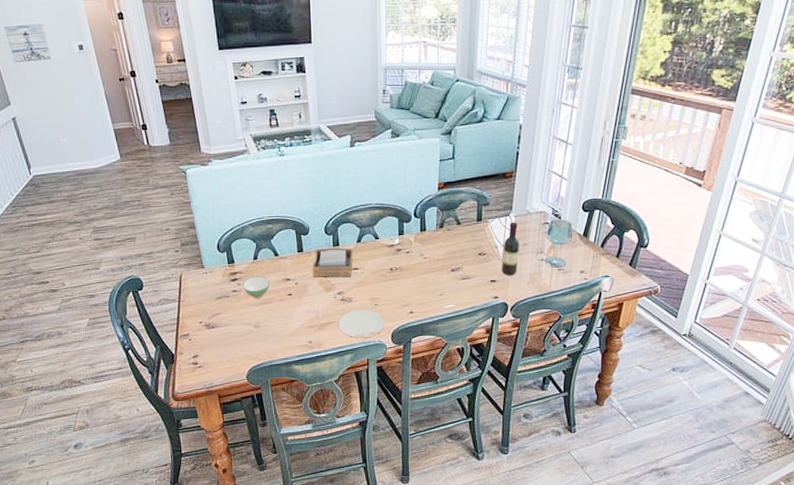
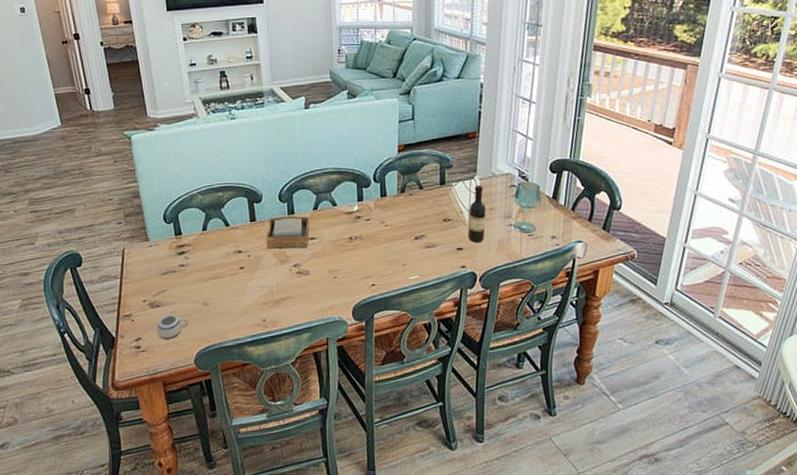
mug: none [212,335,241,357] -> present [156,314,189,339]
bowl: present [242,276,270,299] -> none [190,248,221,273]
plate: present [338,309,385,338] -> none [295,282,345,315]

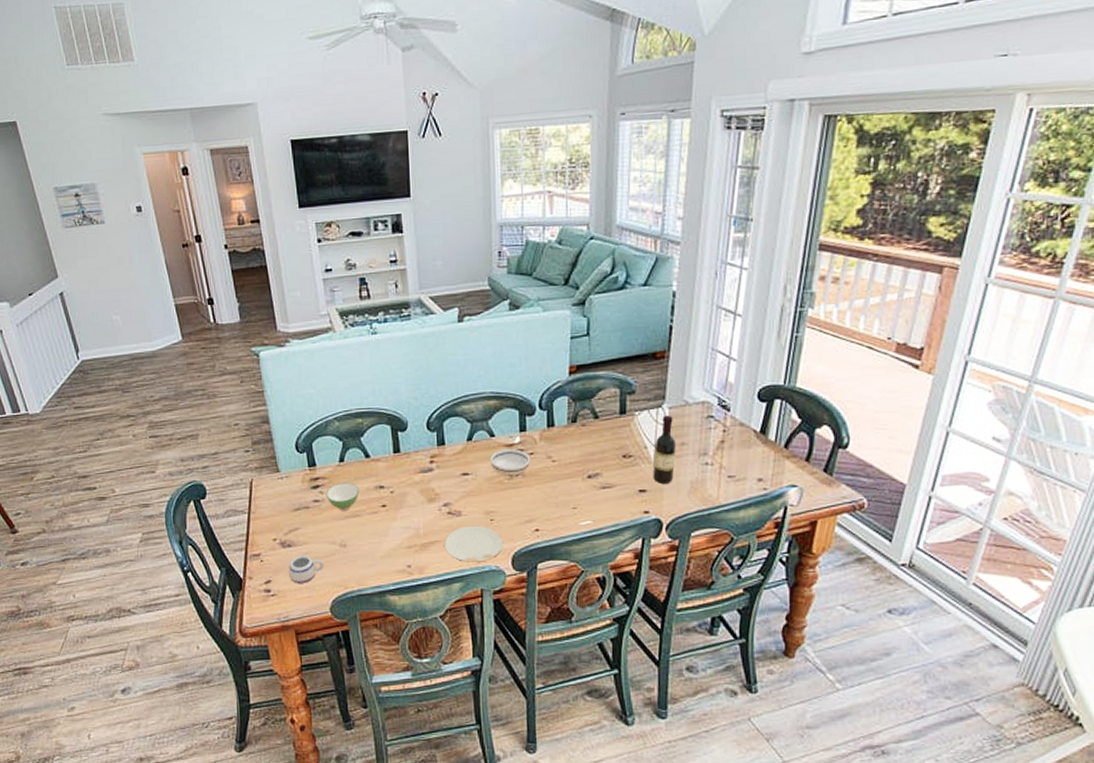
bowl: none [190,248,221,273] -> present [326,483,360,511]
napkin holder: present [266,216,310,249] -> none [412,447,463,485]
plate: none [295,282,345,315] -> present [444,525,503,562]
bowl: none [333,216,367,240] -> present [490,449,531,476]
wine glass: present [513,181,542,233] -> none [710,411,747,474]

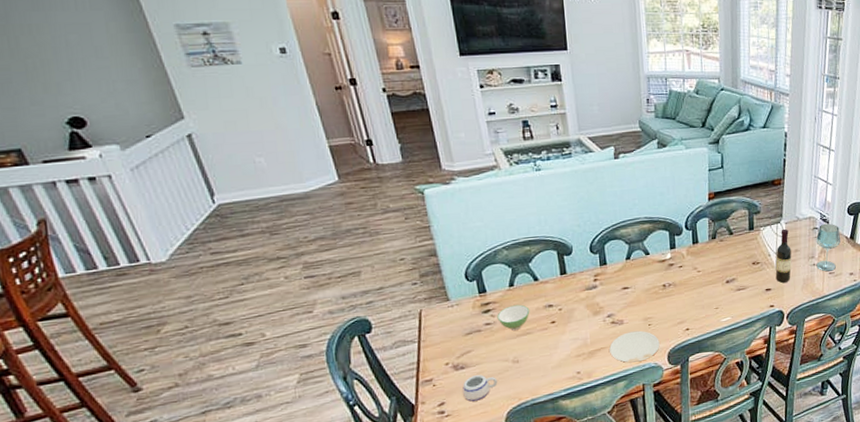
bowl: present [490,449,531,476] -> none [646,264,680,287]
wine glass: none [710,411,747,474] -> present [815,223,841,272]

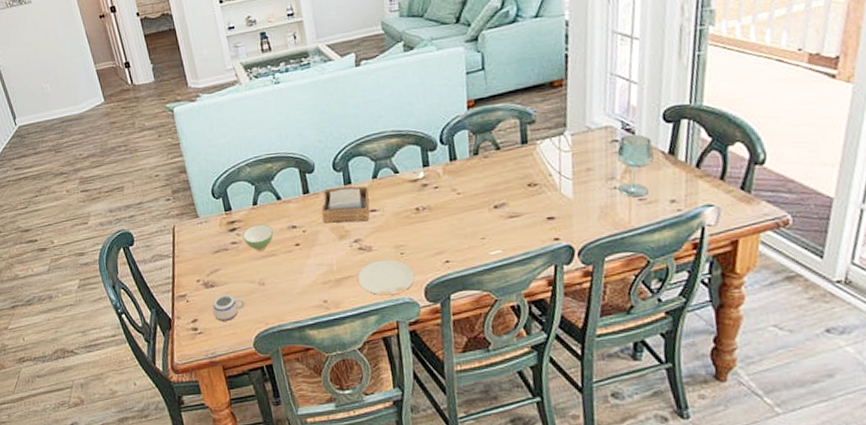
napkin holder: none [578,266,623,301] -> present [321,186,370,223]
wine bottle: present [775,228,792,283] -> none [559,141,583,210]

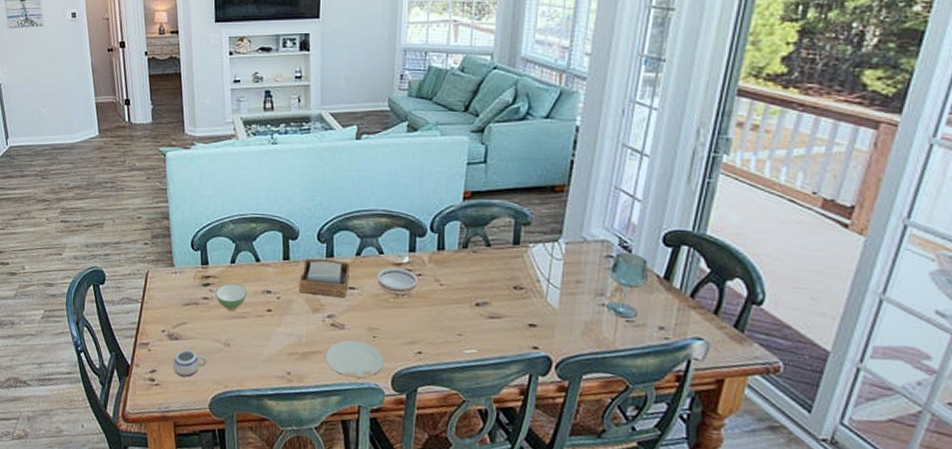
bowl: none [396,184,436,211] -> present [377,268,418,296]

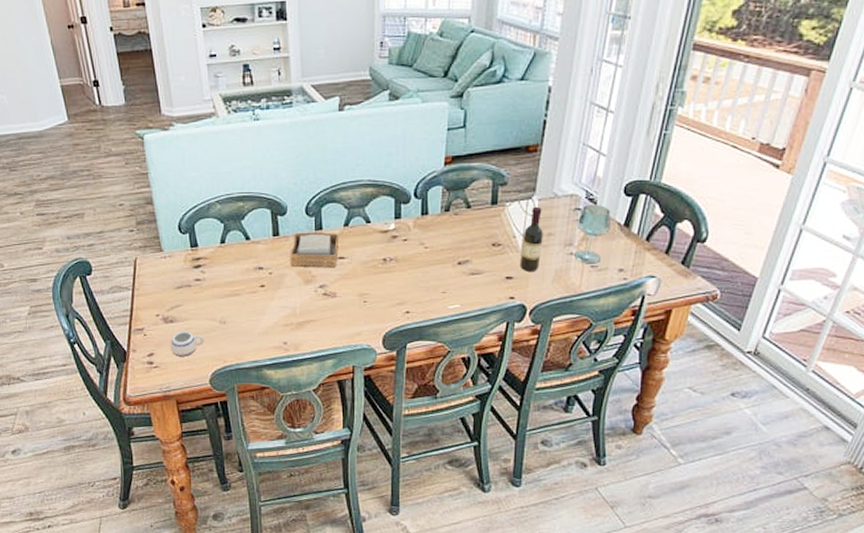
bowl: present [215,283,248,311] -> none [207,263,240,290]
plate: present [325,340,384,379] -> none [319,307,375,341]
bowl: present [377,268,418,296] -> none [366,235,404,261]
wine bottle: none [544,250,571,321] -> present [520,206,543,271]

